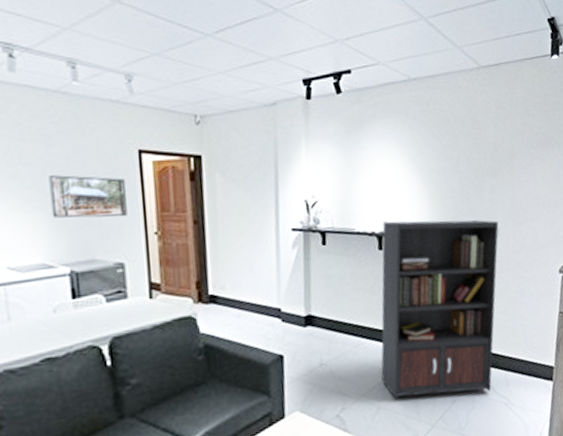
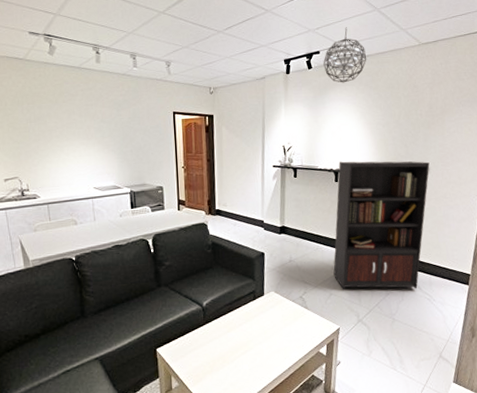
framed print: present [49,175,127,218] -> none [119,129,165,157]
pendant light: none [356,39,414,115] -> present [323,27,367,83]

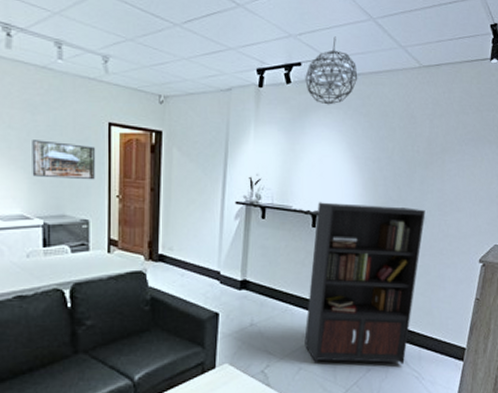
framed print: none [119,129,165,157] -> present [32,140,95,180]

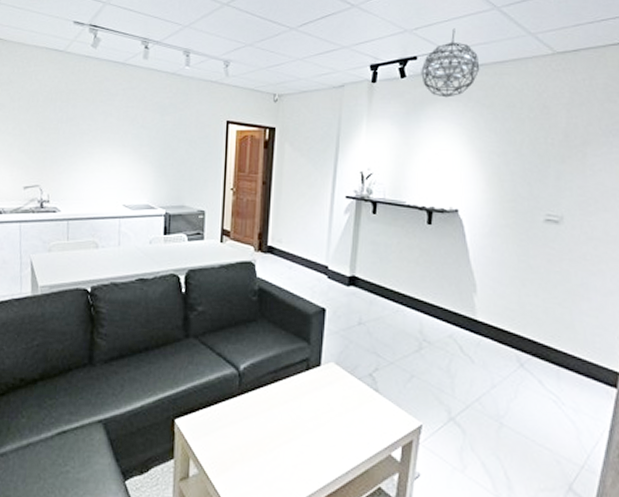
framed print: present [32,140,95,180] -> none [158,138,213,174]
bookcase: present [304,202,425,365] -> none [418,198,563,384]

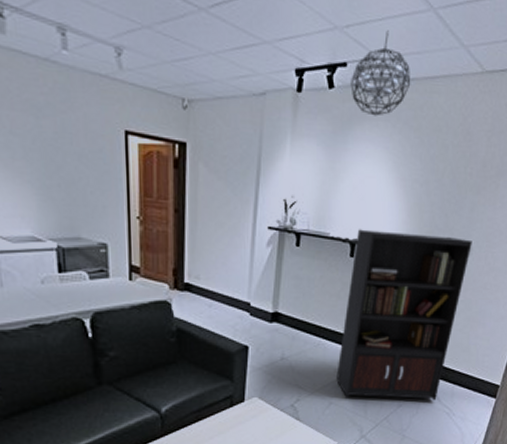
bookcase: none [418,198,563,384] -> present [336,229,472,401]

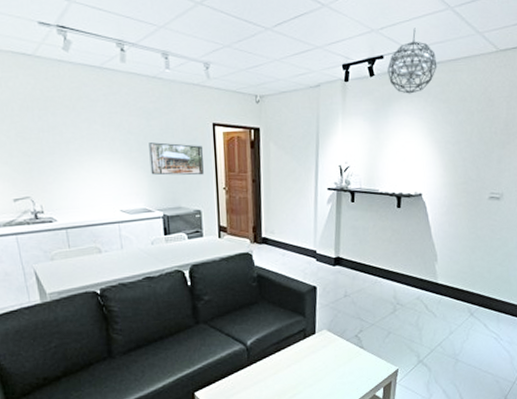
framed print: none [38,149,112,199] -> present [149,142,204,176]
bookcase: present [336,229,472,401] -> none [393,184,503,327]

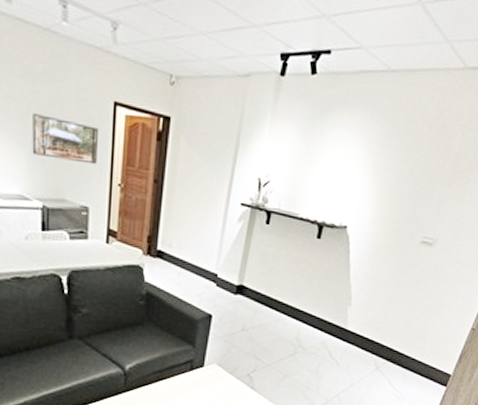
pendant light: present [387,28,437,94] -> none [332,21,393,105]

